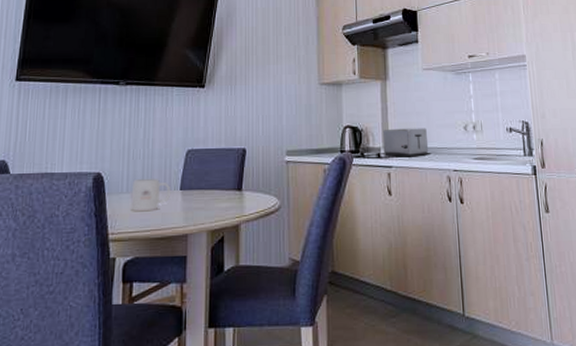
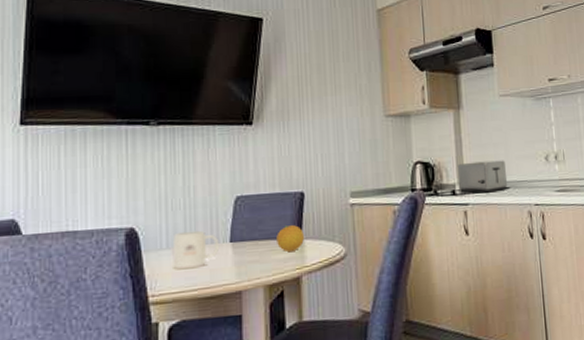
fruit: none [220,178,244,202] -> present [276,225,304,252]

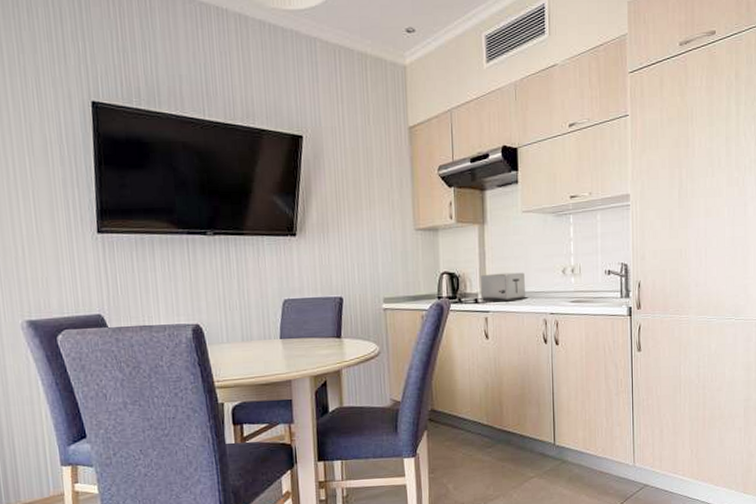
mug: present [172,230,220,270] -> none [232,328,272,361]
fruit: present [276,225,304,252] -> none [319,326,343,349]

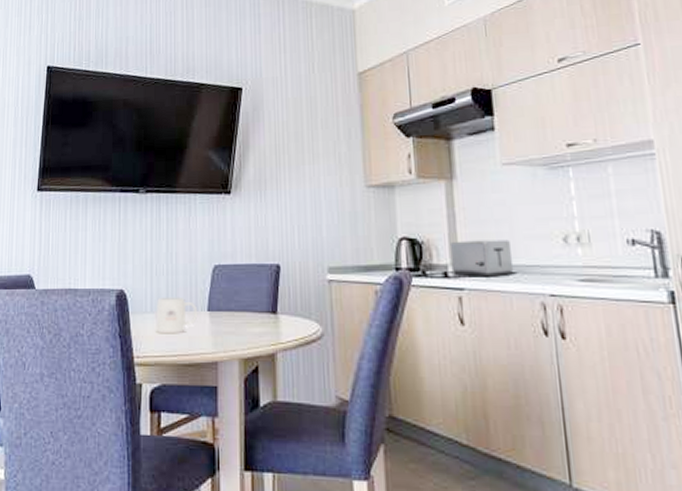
mug: none [232,328,272,361] -> present [156,296,198,334]

